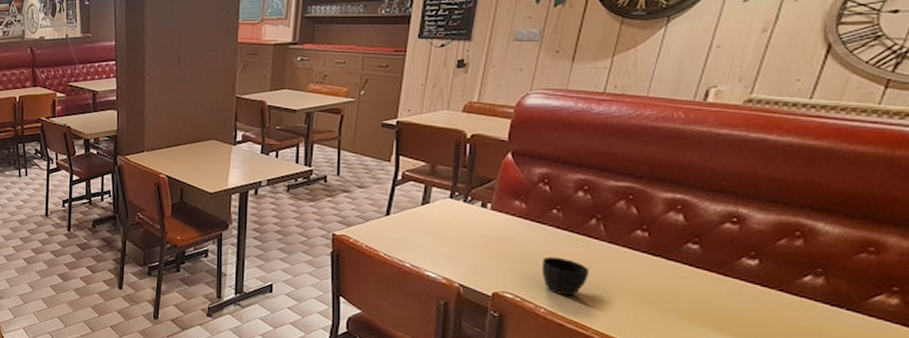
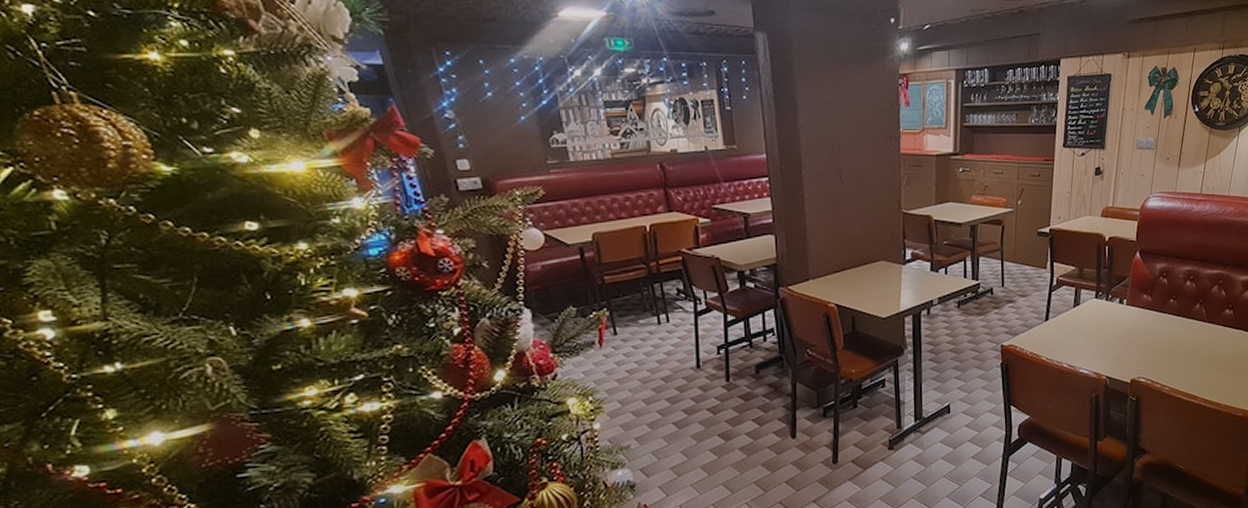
cup: present [541,256,590,297] -> none [1164,340,1197,373]

